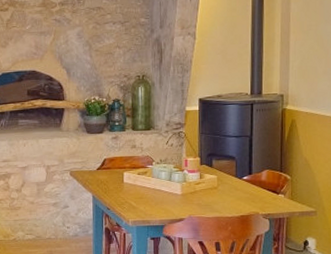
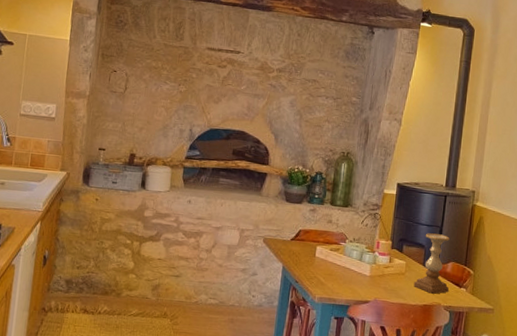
candle holder: none [228,143,265,204] -> present [413,233,450,294]

